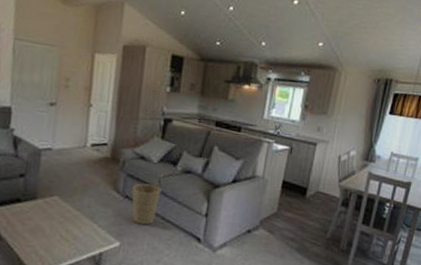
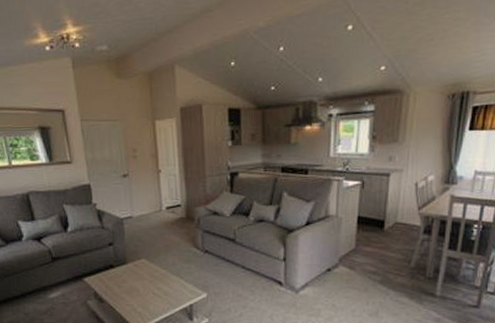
basket: present [132,180,162,225] -> none [211,233,238,276]

